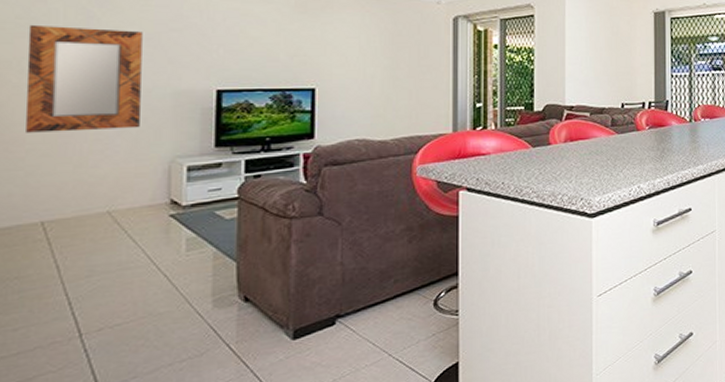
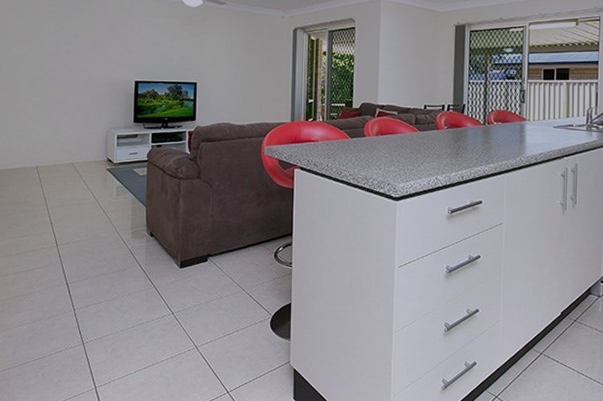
home mirror: present [25,24,143,133] -> none [27,32,92,106]

